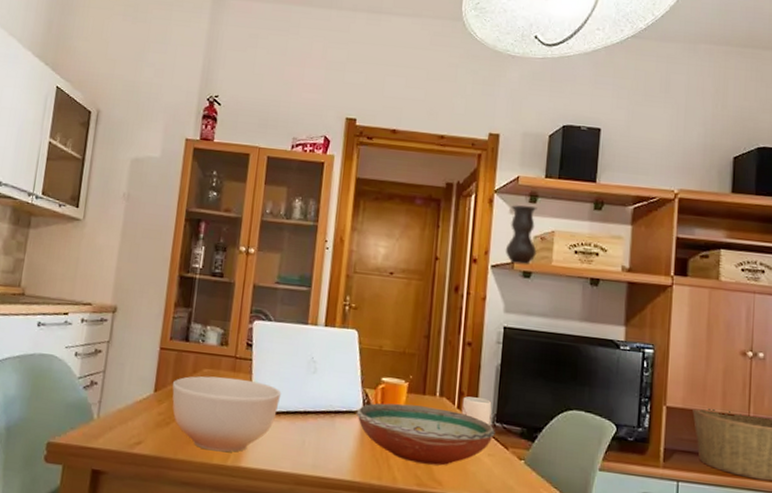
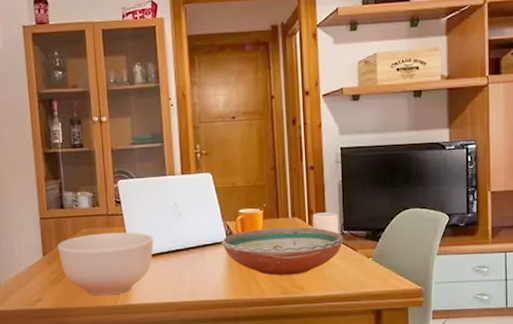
vase: present [505,205,538,266] -> none [333,34,362,90]

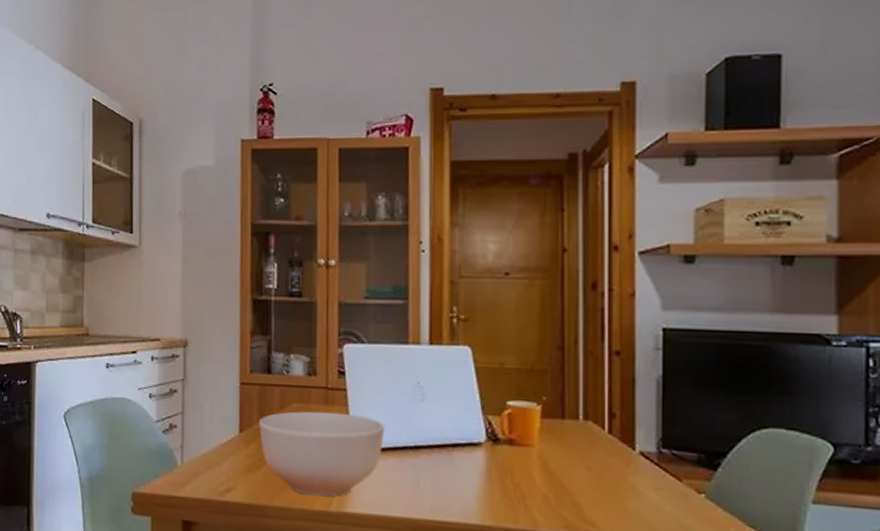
decorative bowl: present [221,227,344,276] -> none [478,431,662,504]
mug: present [312,212,340,234] -> none [614,418,656,453]

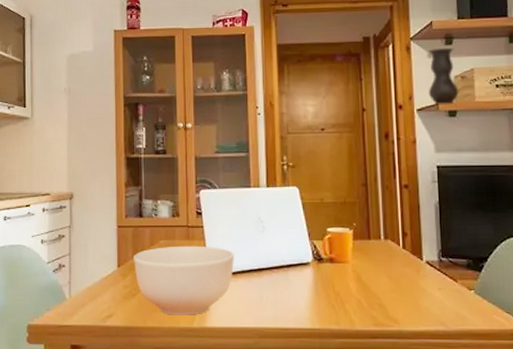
vase: none [656,171,701,247] -> present [428,48,459,105]

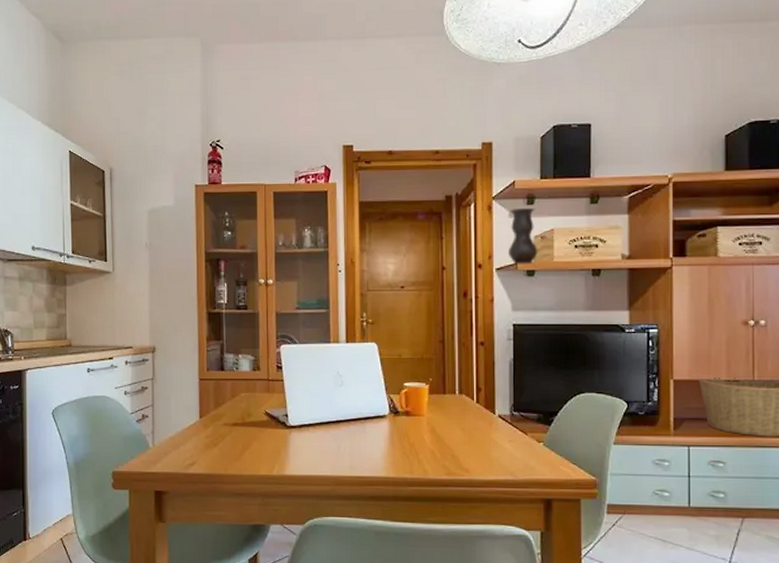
bowl: present [133,245,235,315] -> none [214,398,314,464]

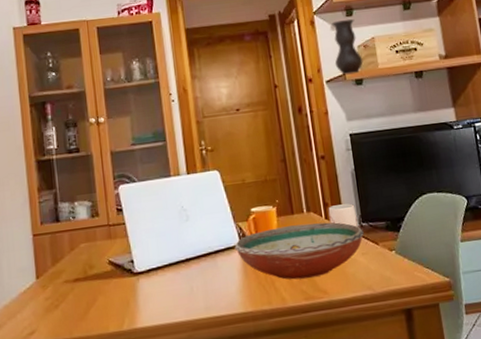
decorative bowl: none [384,404,514,455] -> present [234,222,364,280]
mug: none [481,391,510,415] -> present [328,203,359,227]

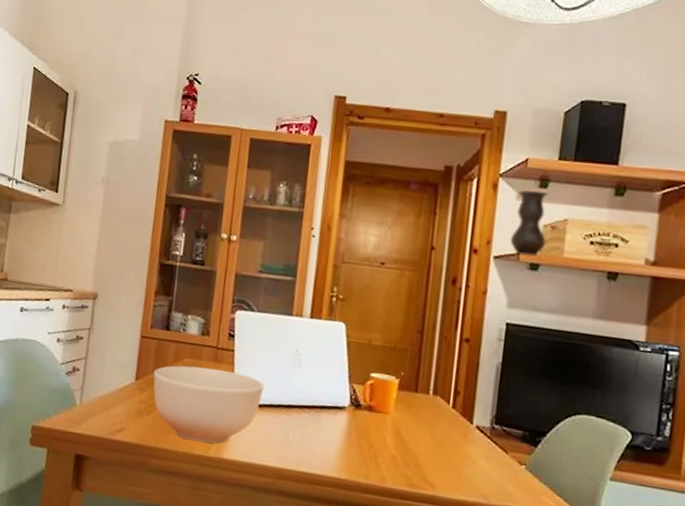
bowl: none [52,242,161,322] -> present [153,365,265,444]
decorative bowl: present [234,222,364,280] -> none [342,399,494,467]
mug: present [328,203,359,227] -> none [457,395,491,427]

